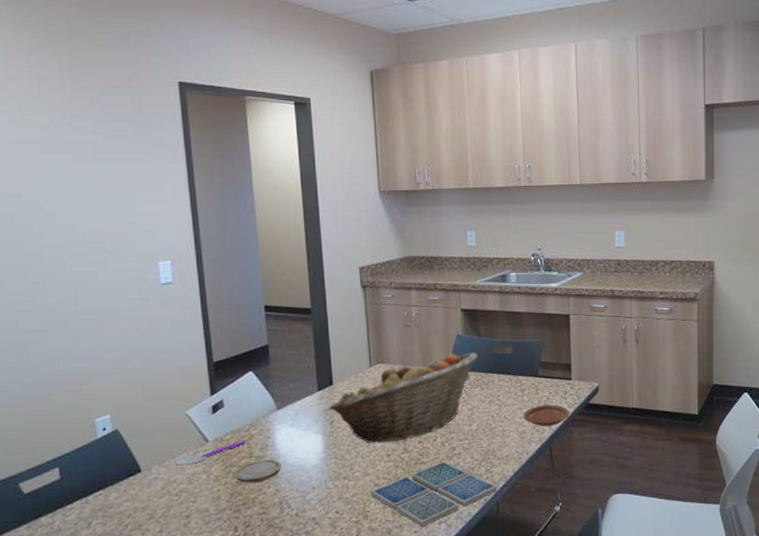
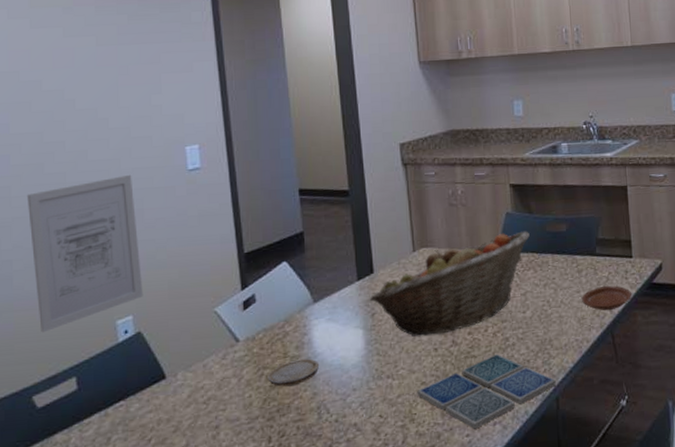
wall art: none [10,286,120,427] -> present [26,174,144,333]
spoon: present [175,441,245,466] -> none [203,339,279,370]

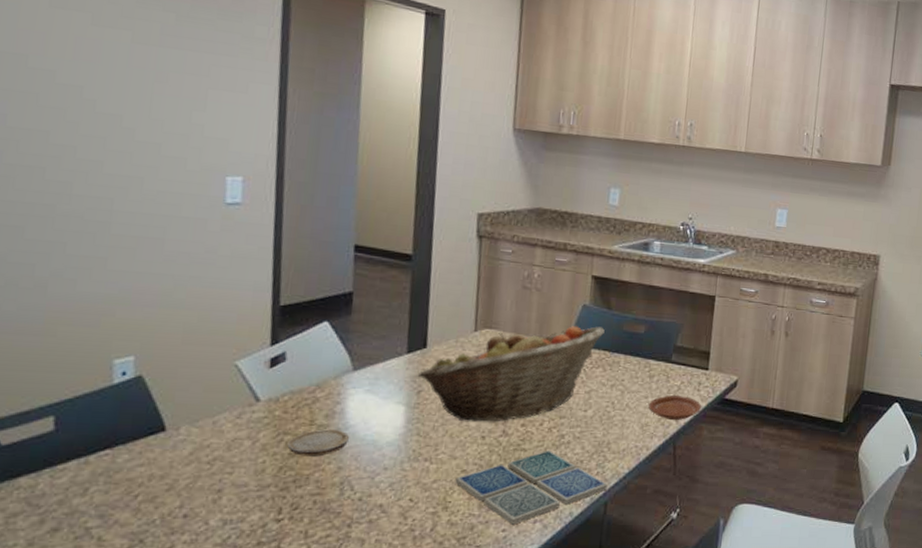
wall art: present [26,174,144,333] -> none [16,197,156,361]

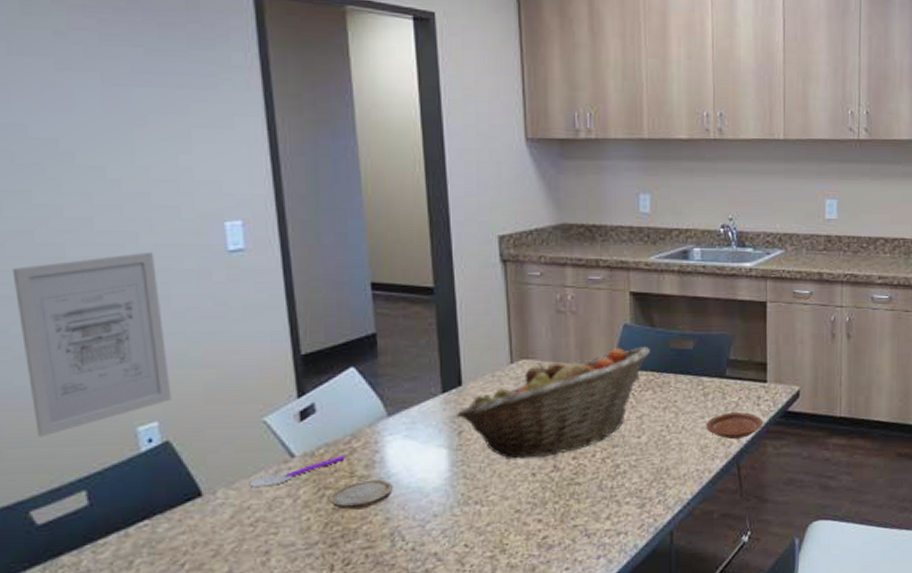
wall art: none [16,197,156,361] -> present [12,251,172,437]
spoon: none [212,404,307,428] -> present [249,456,345,488]
drink coaster: present [455,449,607,525] -> none [510,481,671,562]

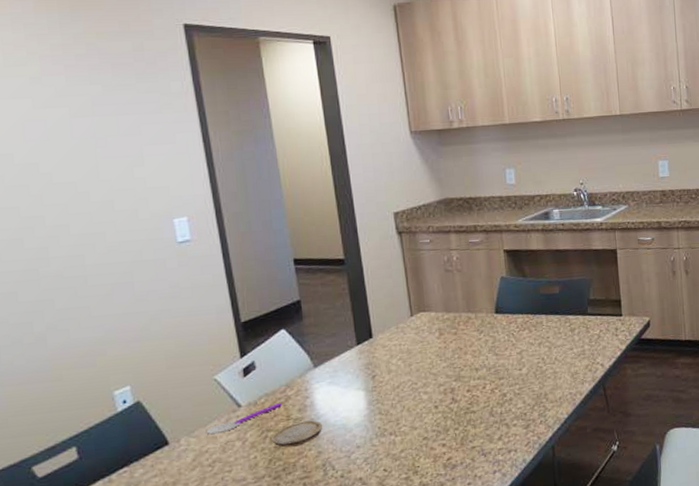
wall art: present [12,251,172,437] -> none [7,248,140,406]
fruit basket: present [456,346,650,459] -> none [369,294,524,396]
plate: present [706,411,763,440] -> none [575,342,621,366]

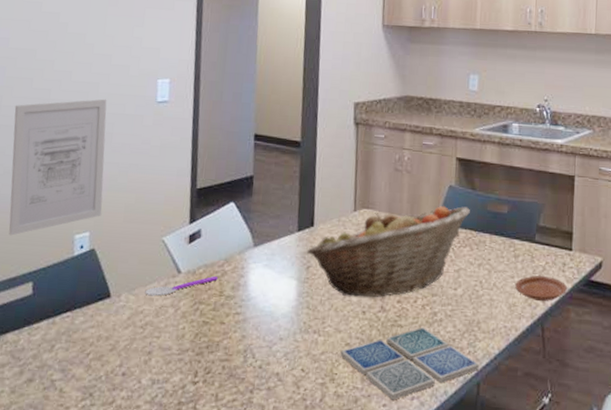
wall art: none [7,248,140,406] -> present [9,99,107,236]
wood slice: present [271,420,323,448] -> none [202,300,252,325]
fruit basket: none [369,294,524,396] -> present [306,206,470,298]
drink coaster: none [419,408,552,478] -> present [340,326,479,400]
plate: none [575,342,621,366] -> present [515,275,567,302]

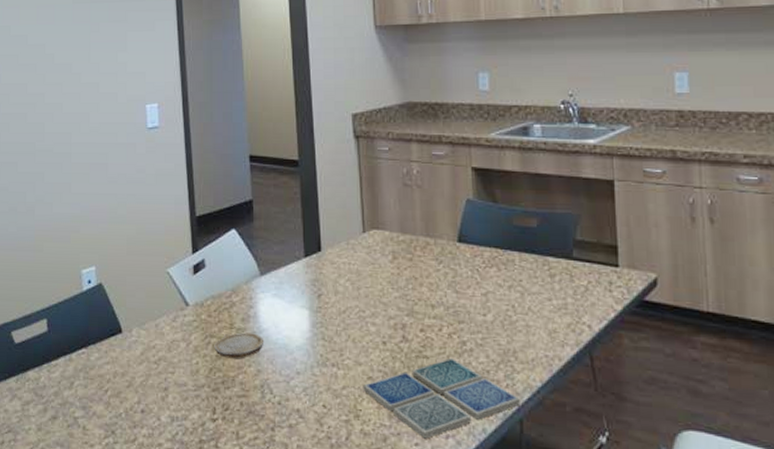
wall art: present [9,99,107,236] -> none [12,129,105,273]
spoon: present [145,276,218,297] -> none [155,308,226,331]
wood slice: none [202,300,252,325] -> present [214,332,265,360]
fruit basket: present [306,206,470,298] -> none [316,222,493,327]
plate: present [515,275,567,302] -> none [554,296,616,327]

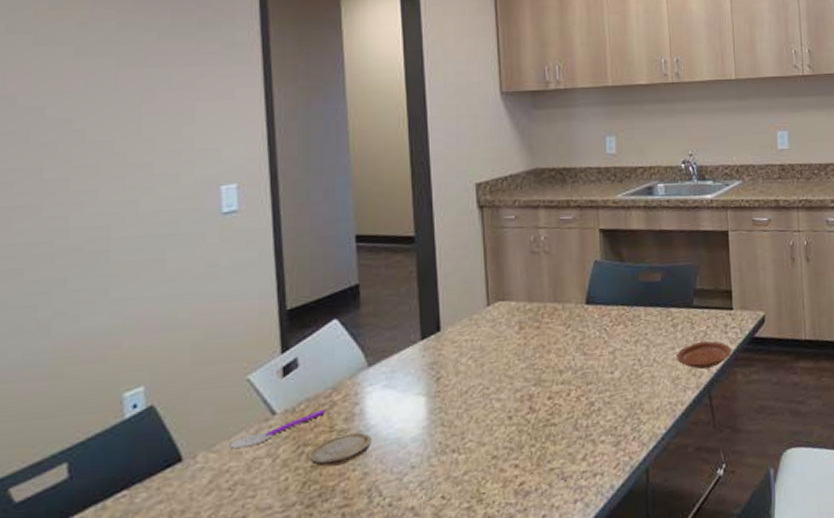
spoon: none [155,308,226,331] -> present [229,410,325,450]
drink coaster: present [363,357,520,439] -> none [486,420,646,509]
plate: none [554,296,616,327] -> present [677,341,731,370]

